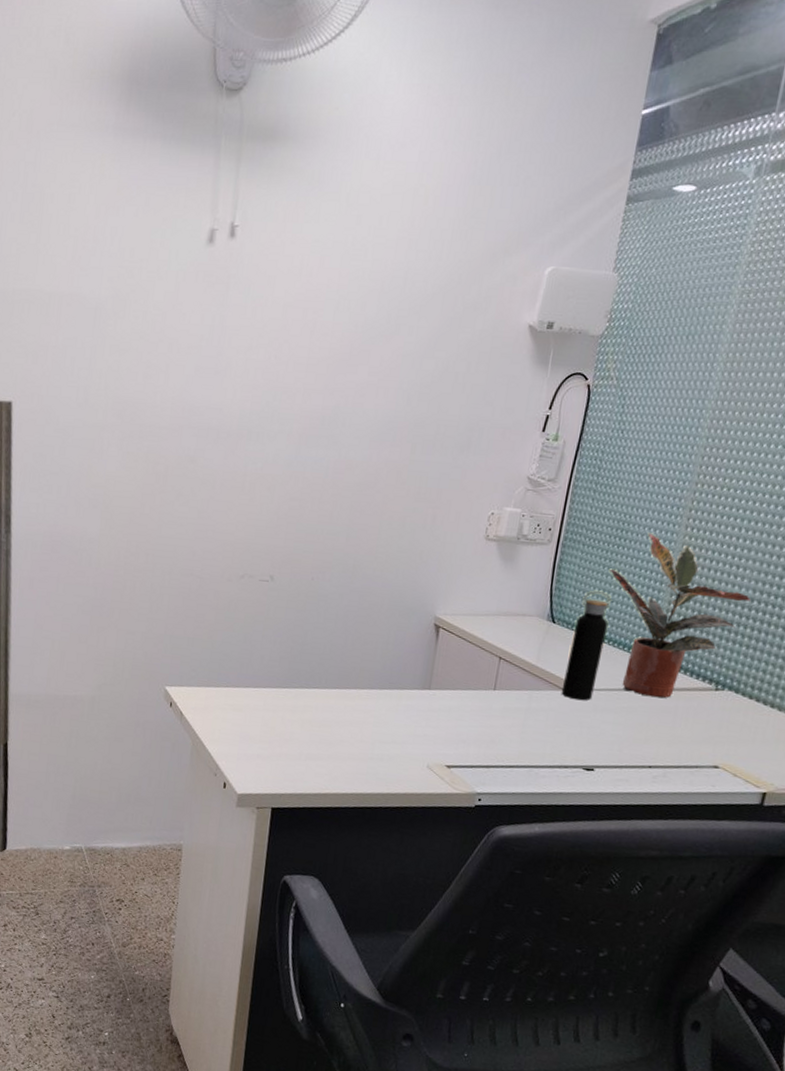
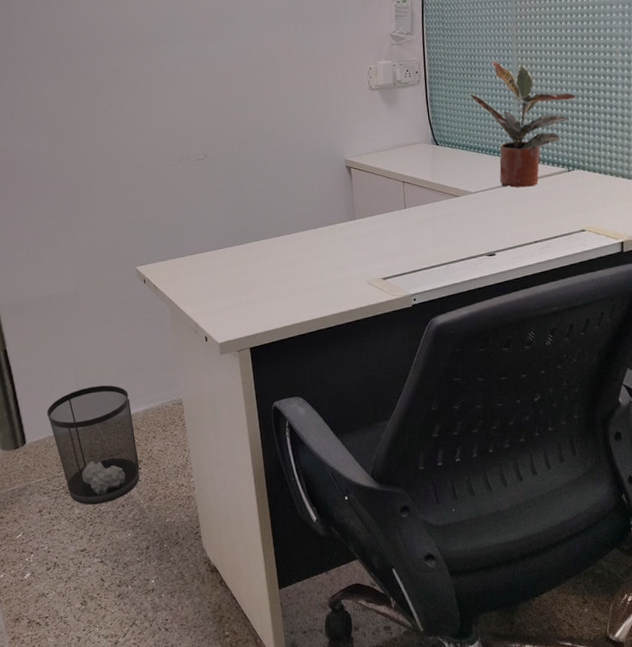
waste bin: none [34,806,126,936] -> present [47,385,140,505]
water bottle: present [561,591,611,701] -> none [454,113,481,202]

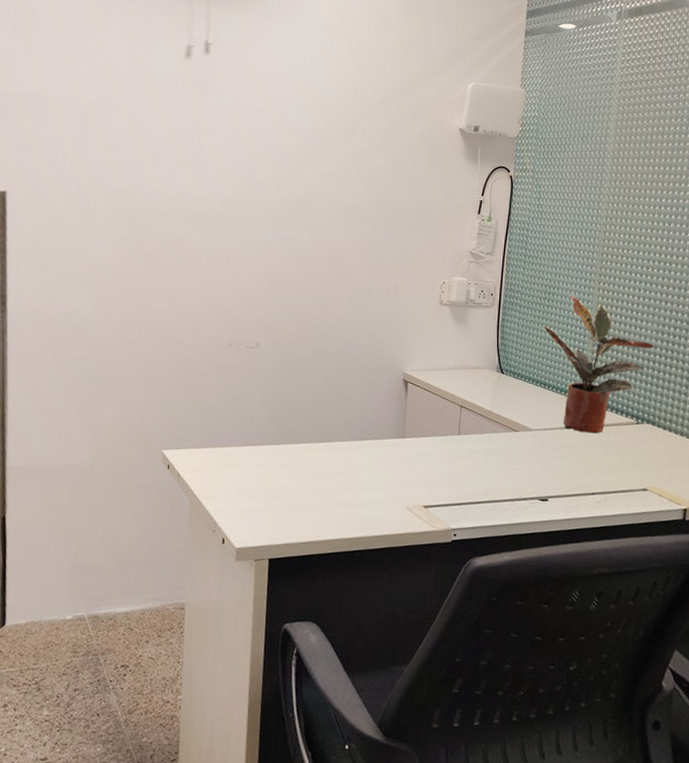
waste bin: present [47,385,140,505] -> none [35,573,128,708]

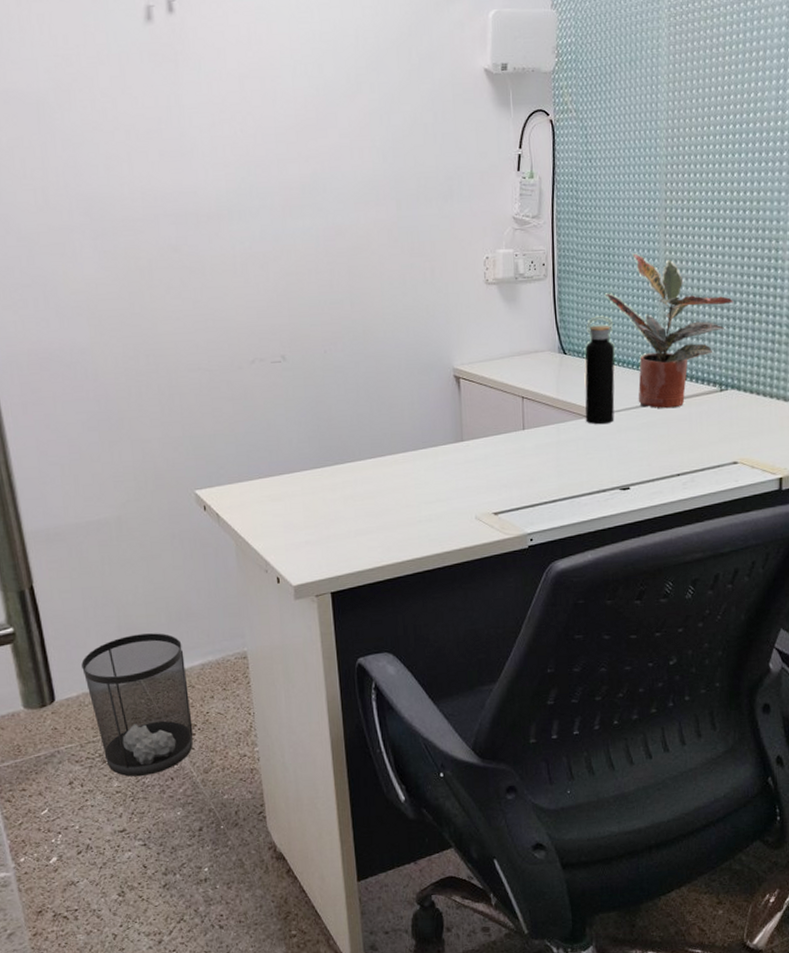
waste bin: none [35,573,128,708] -> present [81,633,193,777]
water bottle: none [514,345,547,440] -> present [585,317,615,425]

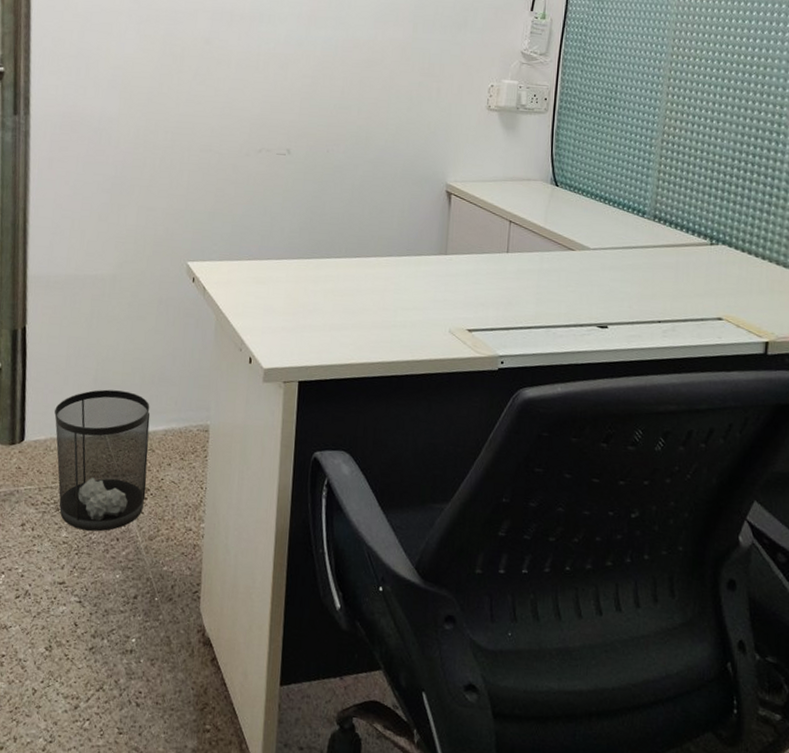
water bottle: present [585,317,615,425] -> none [570,155,607,260]
potted plant: present [606,254,733,409] -> none [603,101,732,255]

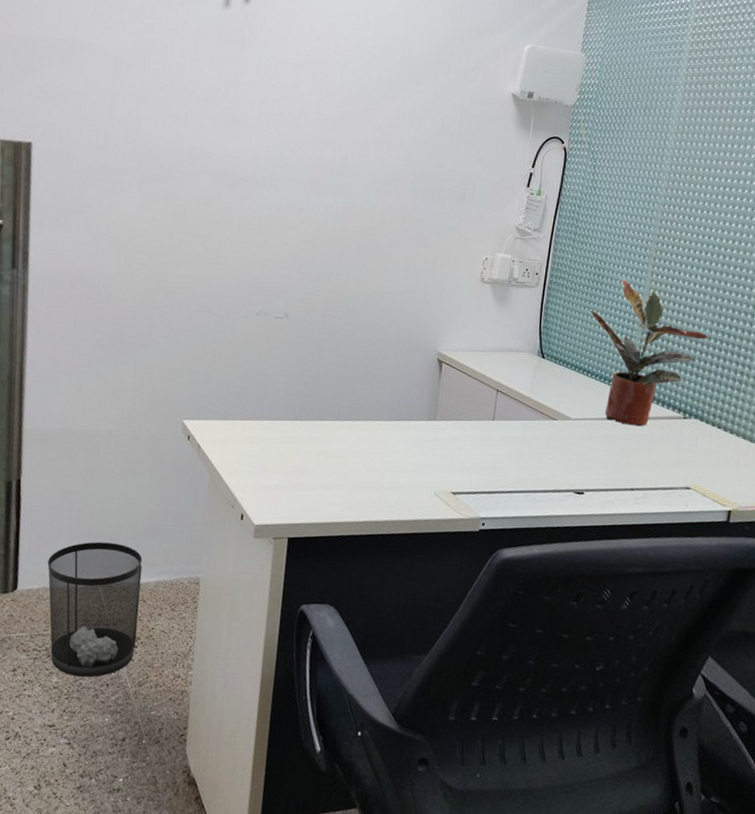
potted plant: none [603,101,732,255] -> present [590,279,708,427]

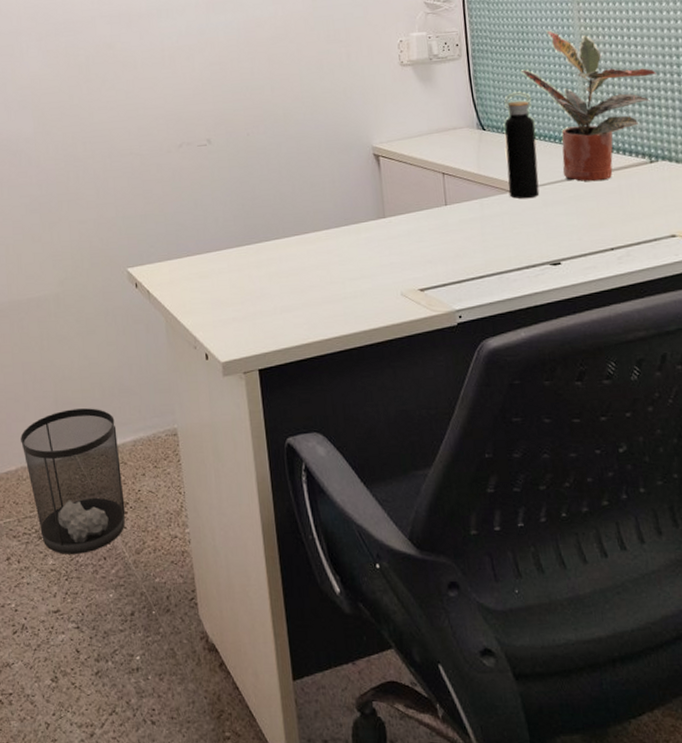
water bottle: none [552,329,592,429] -> present [504,92,540,199]

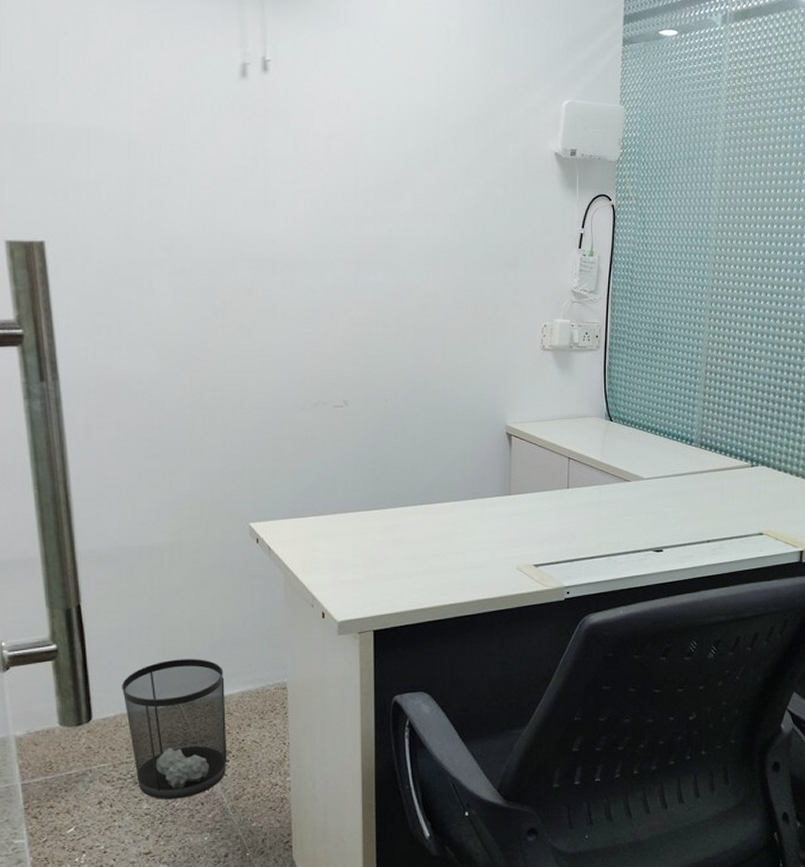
water bottle: present [504,92,540,199] -> none [626,389,657,489]
potted plant: present [522,31,656,182] -> none [652,334,768,479]

